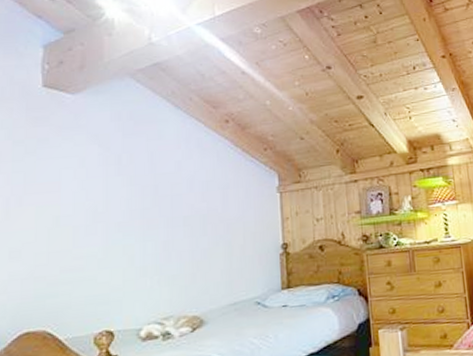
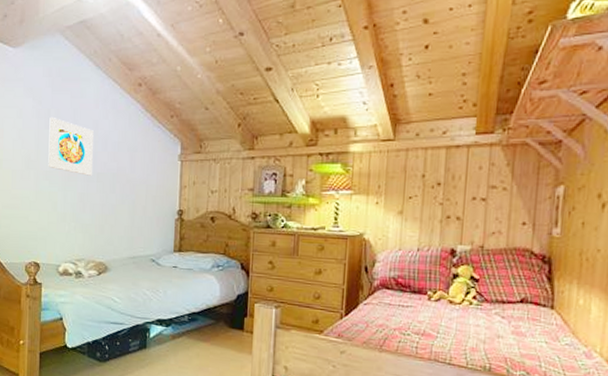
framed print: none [121,162,177,221] -> present [48,116,94,176]

